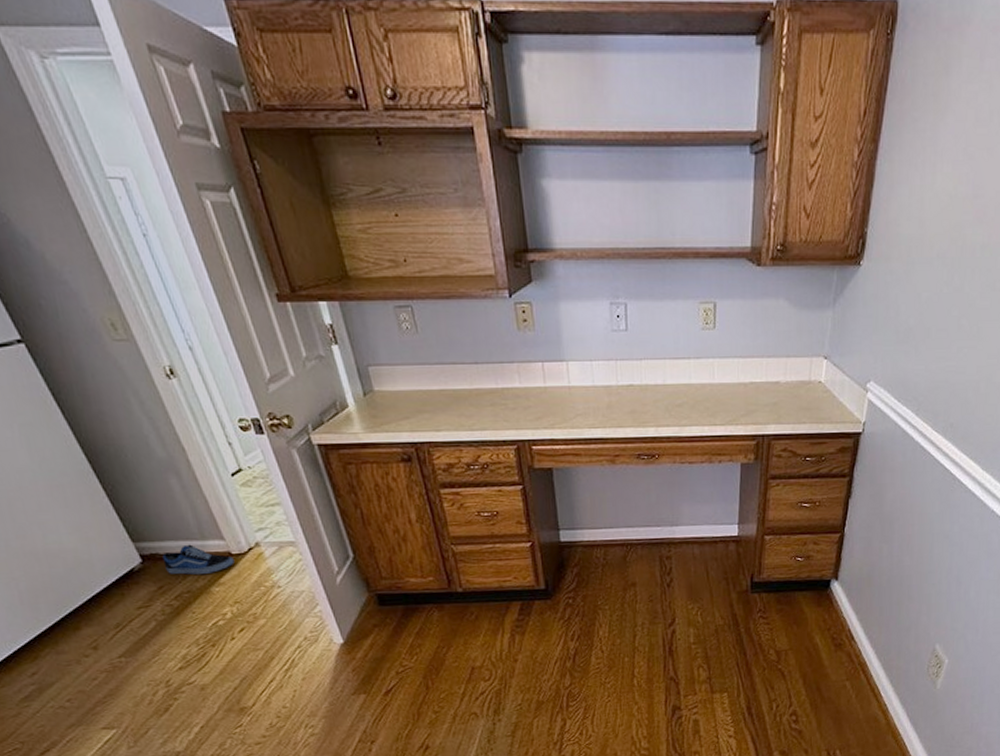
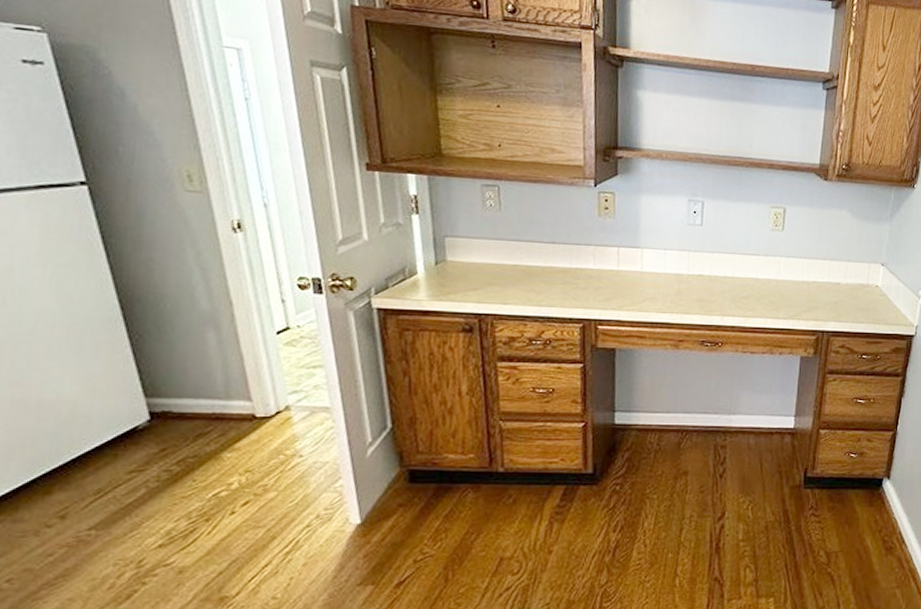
shoe: present [162,544,234,575] -> none [174,403,257,437]

